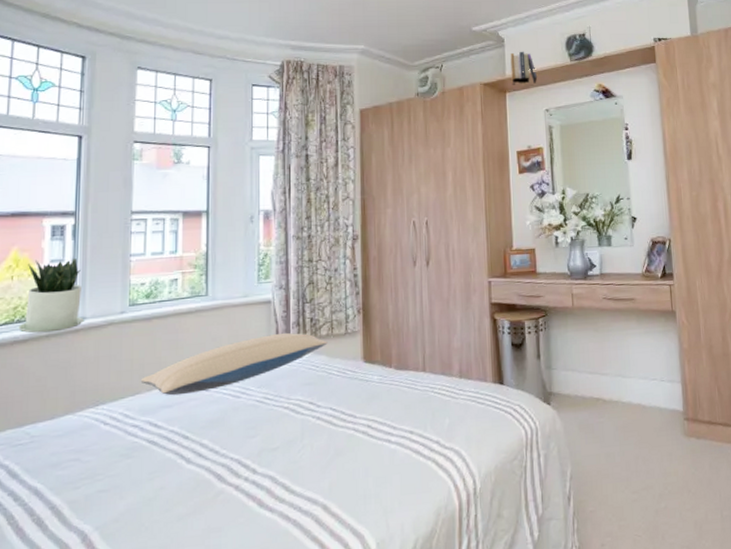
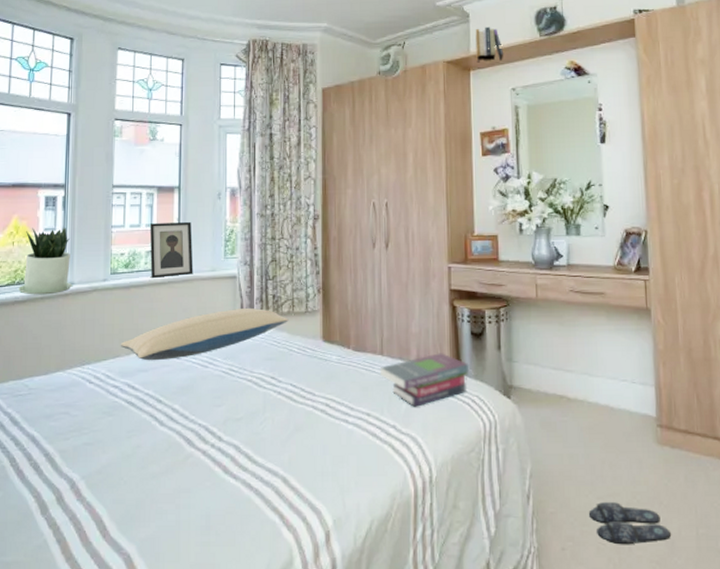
picture frame: none [174,246,224,309] -> present [149,221,193,279]
books: none [423,365,511,421] -> present [381,353,470,407]
slippers: none [626,495,699,535] -> present [589,502,671,545]

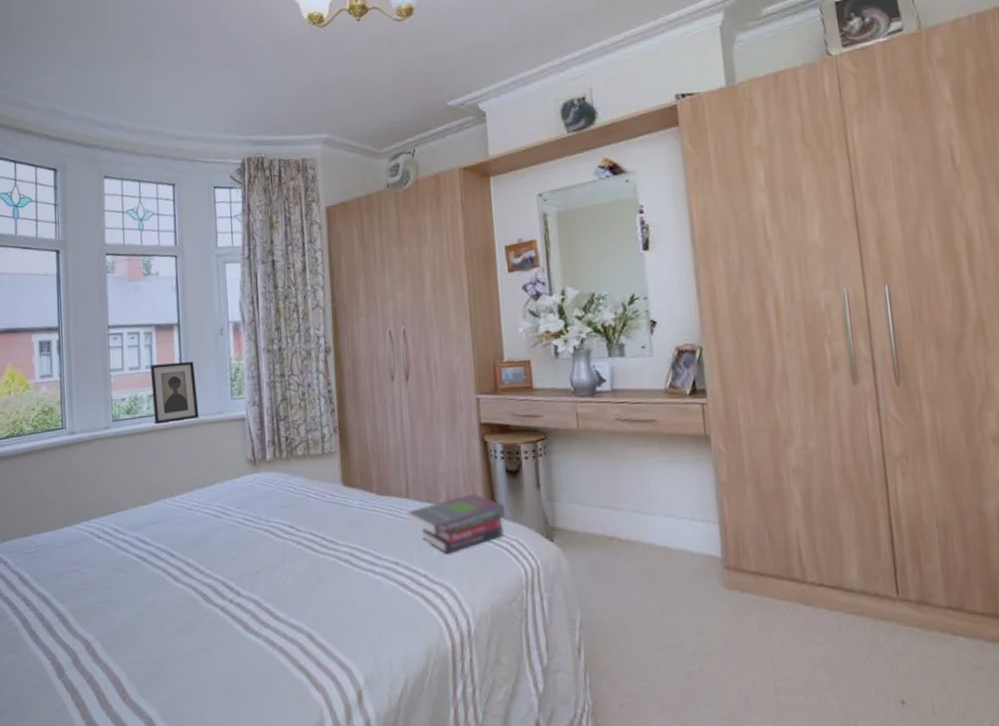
planter: present [18,227,72,295] -> none [18,373,73,447]
pillow: present [120,307,289,361] -> none [127,451,304,513]
books: present [475,26,504,63] -> none [493,125,528,167]
slippers: present [589,502,671,545] -> none [649,654,744,701]

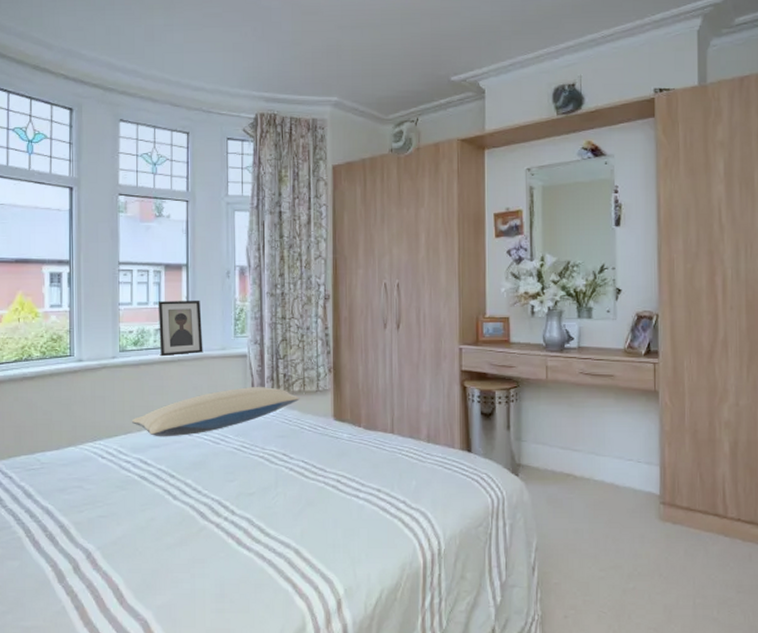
pillow: none [127,451,304,513] -> present [131,386,300,437]
books: present [407,494,506,554] -> none [391,432,479,484]

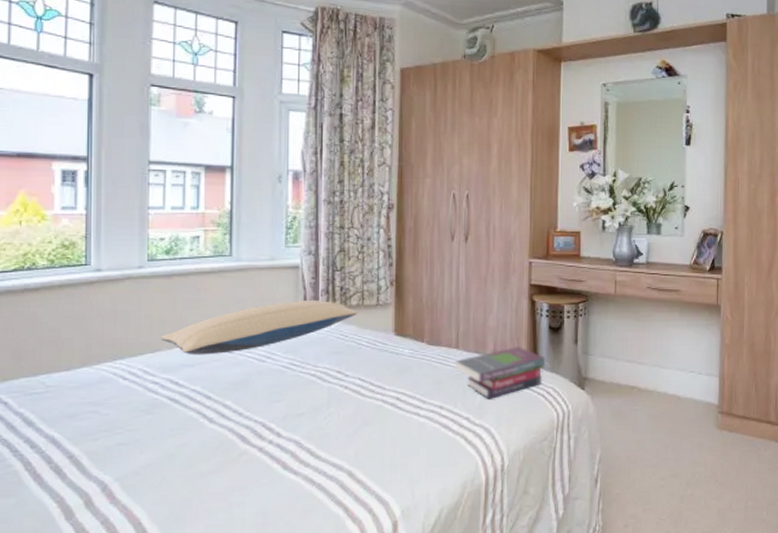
picture frame: present [157,300,203,357] -> none [195,205,249,267]
books: none [391,432,479,484] -> present [455,347,546,399]

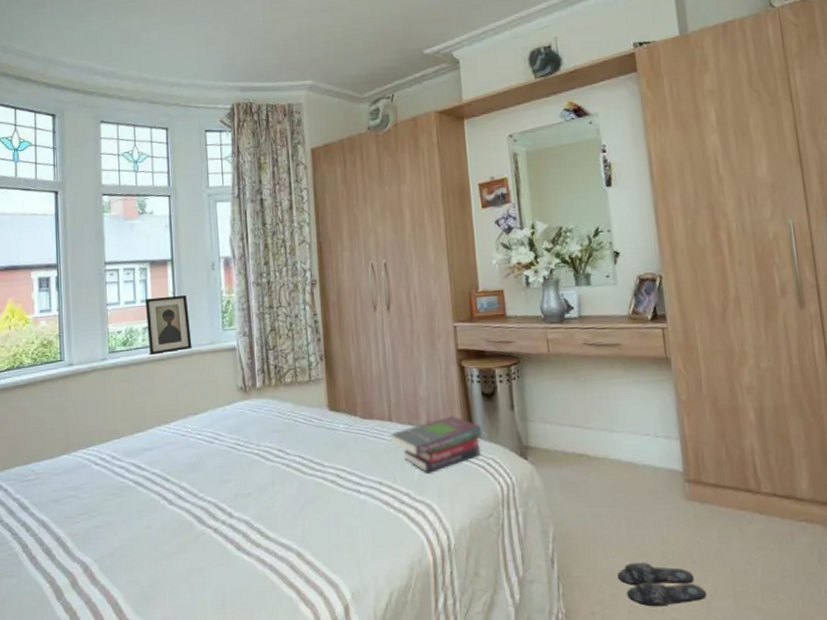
pillow: present [160,299,358,355] -> none [123,379,293,440]
picture frame: none [195,205,249,267] -> present [144,294,192,356]
slippers: none [652,482,723,519] -> present [618,563,706,607]

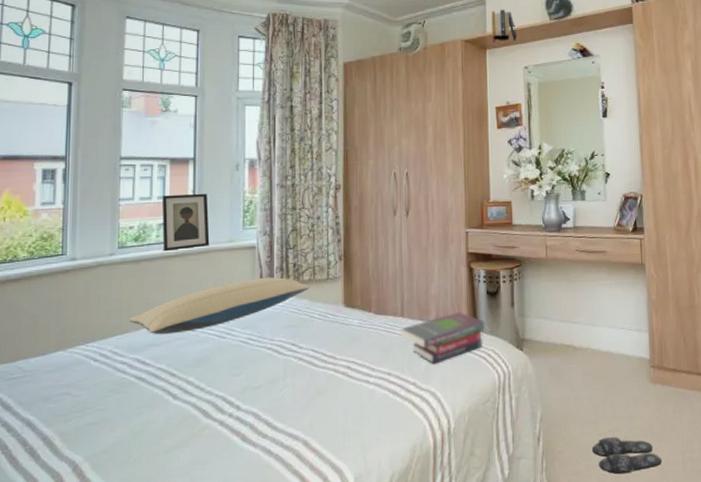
pillow: none [123,379,293,440] -> present [129,277,310,335]
books: none [466,71,499,111] -> present [491,9,518,42]

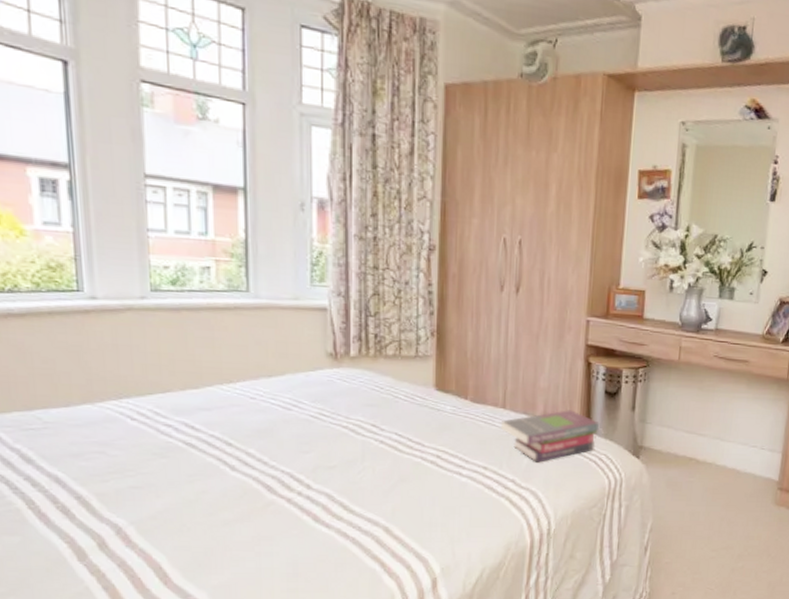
pillow: present [129,277,310,335] -> none [171,346,394,399]
picture frame: present [161,193,210,252] -> none [204,232,269,302]
books: present [491,9,518,42] -> none [643,37,678,85]
slippers: present [592,437,661,475] -> none [702,554,773,590]

